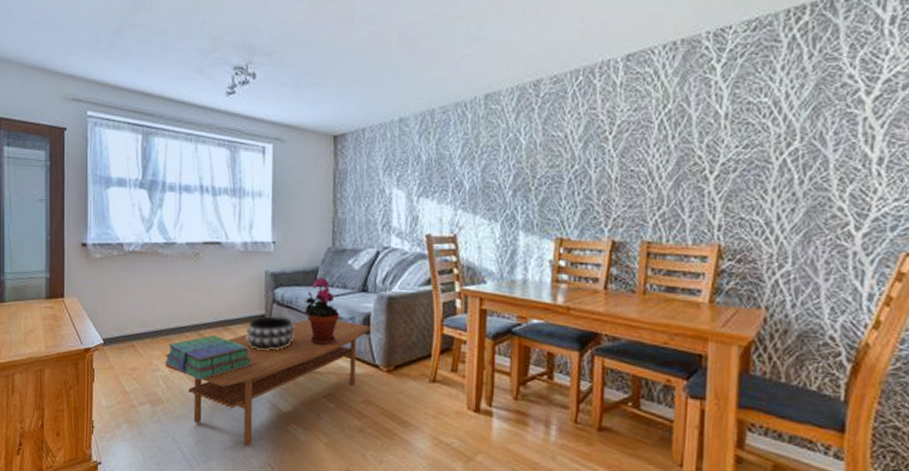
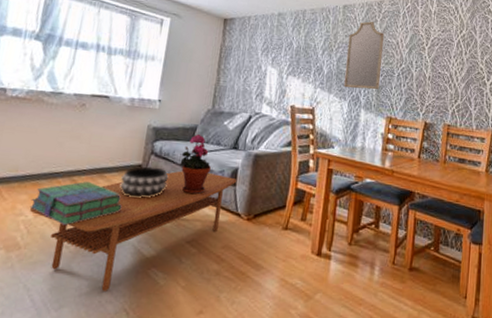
home mirror: none [493,110,545,205] -> present [343,21,384,90]

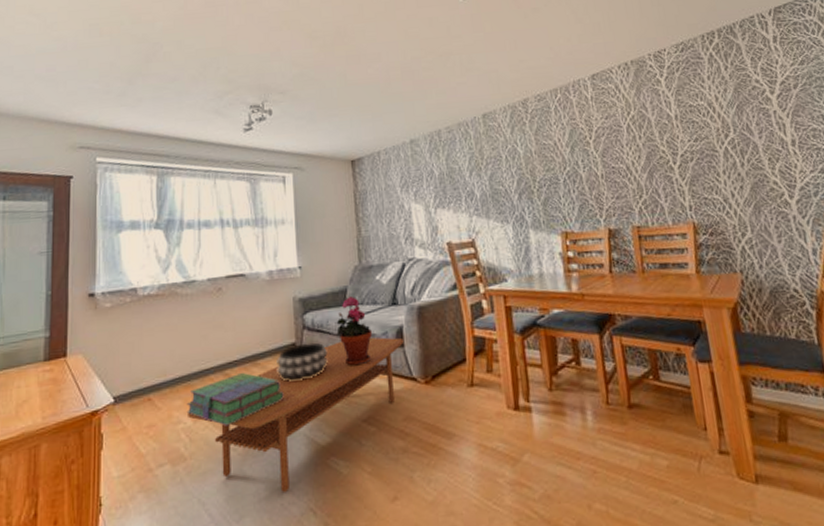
home mirror: present [343,21,384,90] -> none [496,124,545,209]

